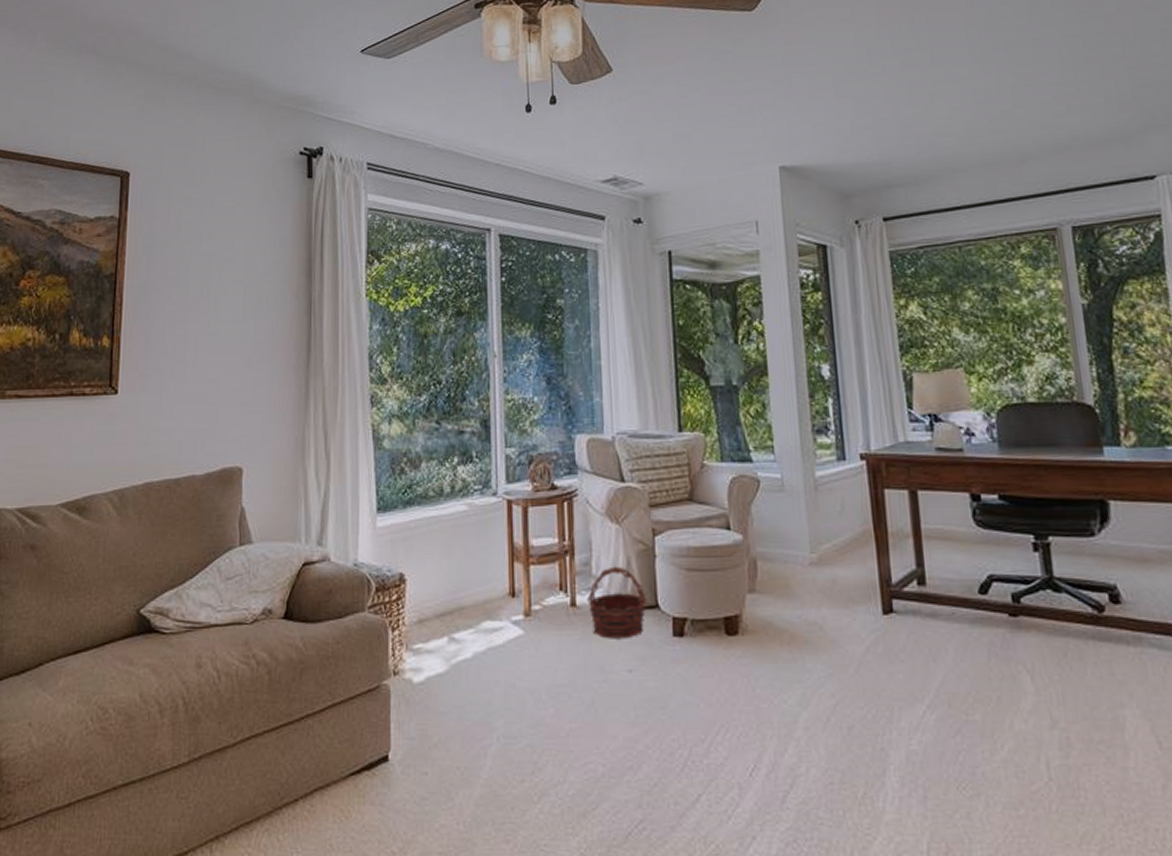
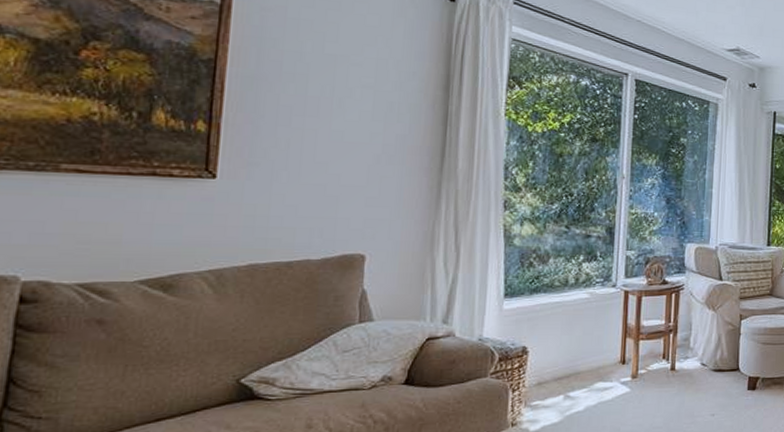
basket: present [587,566,647,639] -> none [684,341,731,393]

